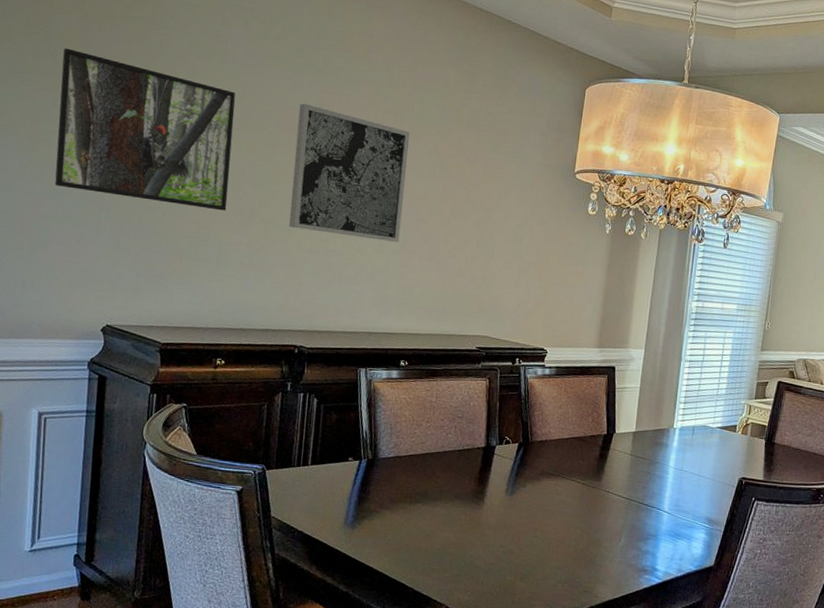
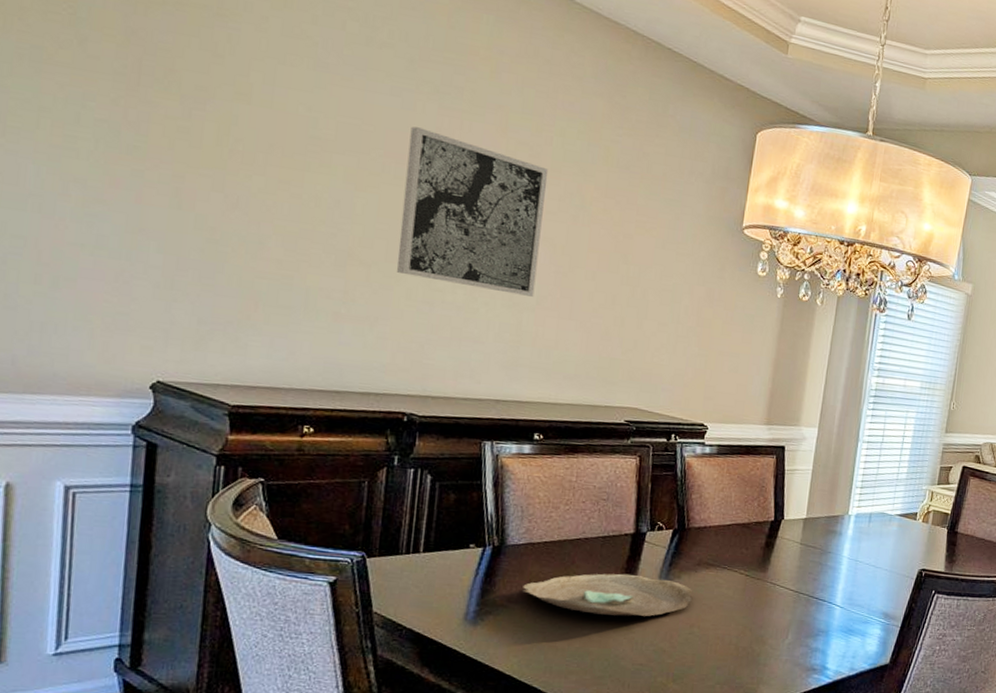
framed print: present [55,48,236,211] -> none [85,35,329,250]
decorative bowl: none [392,483,536,521] -> present [522,573,692,616]

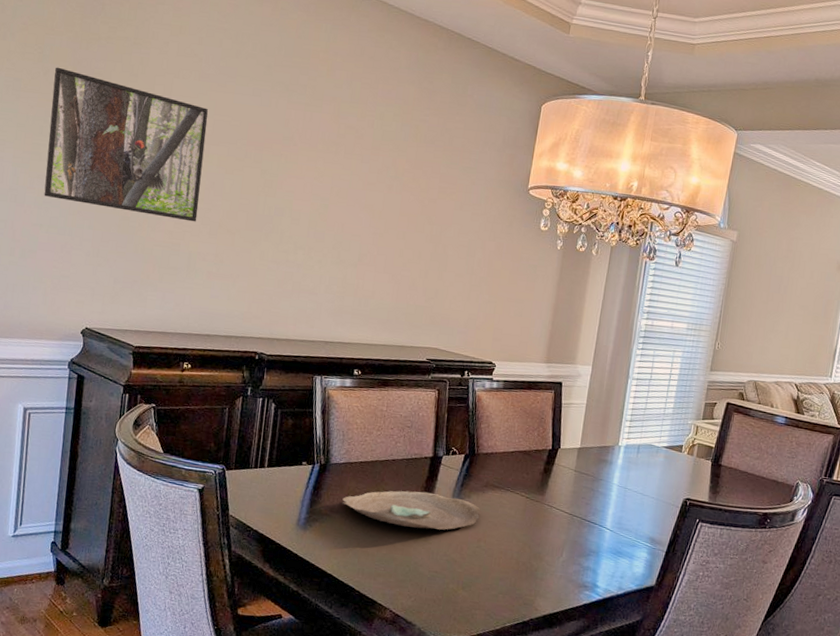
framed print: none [85,35,329,250] -> present [44,67,209,222]
wall art: present [396,126,549,297] -> none [253,119,370,255]

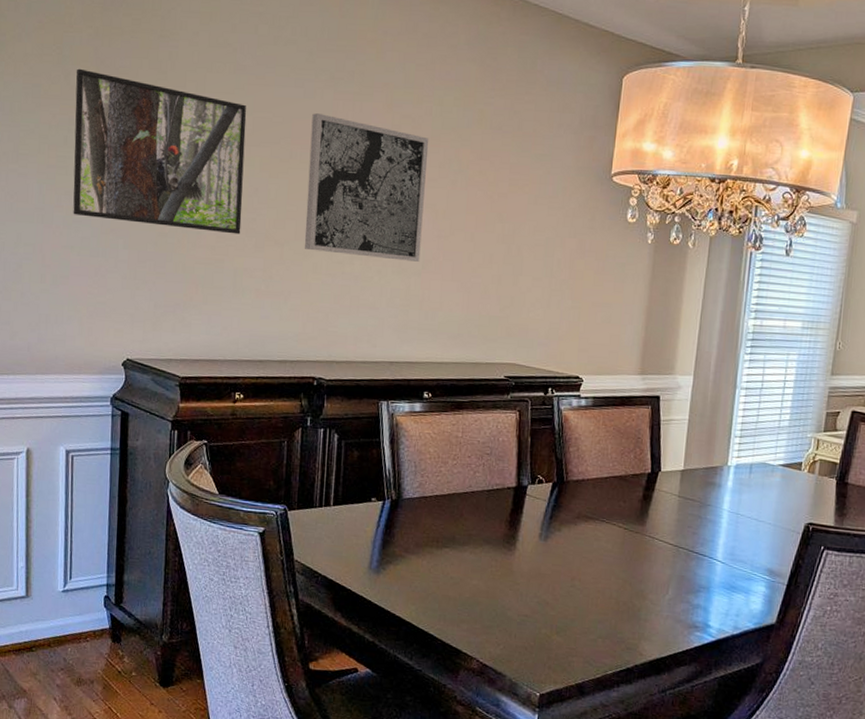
wall art: none [253,119,370,255] -> present [304,113,429,262]
decorative bowl: present [342,490,480,530] -> none [418,526,572,569]

